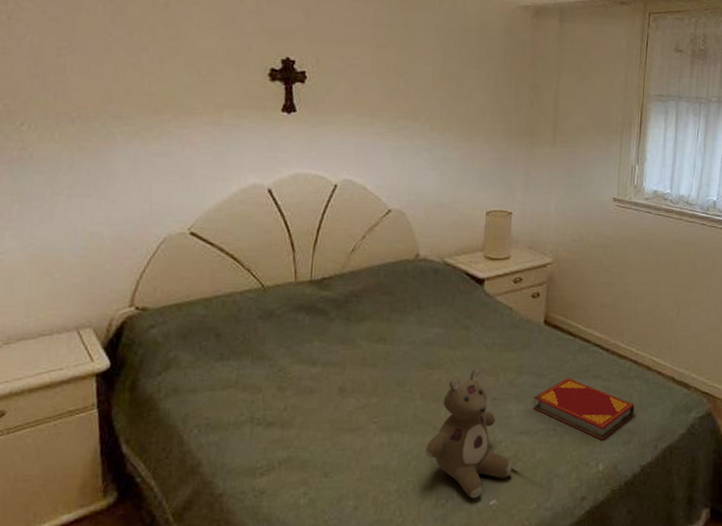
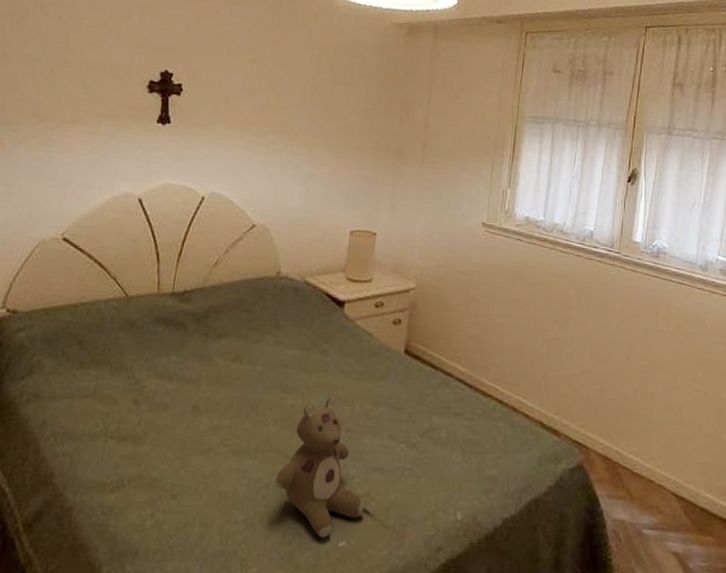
hardback book: present [533,378,635,441] -> none [389,413,498,486]

